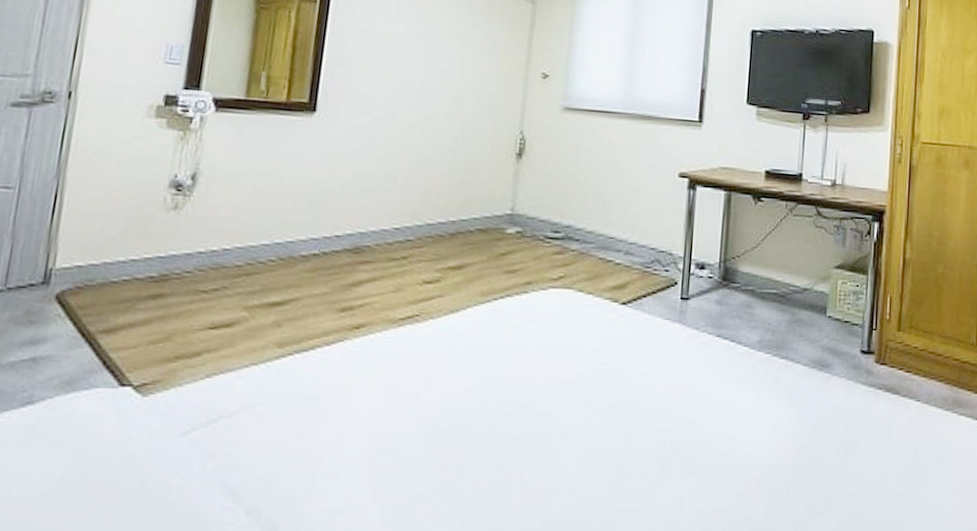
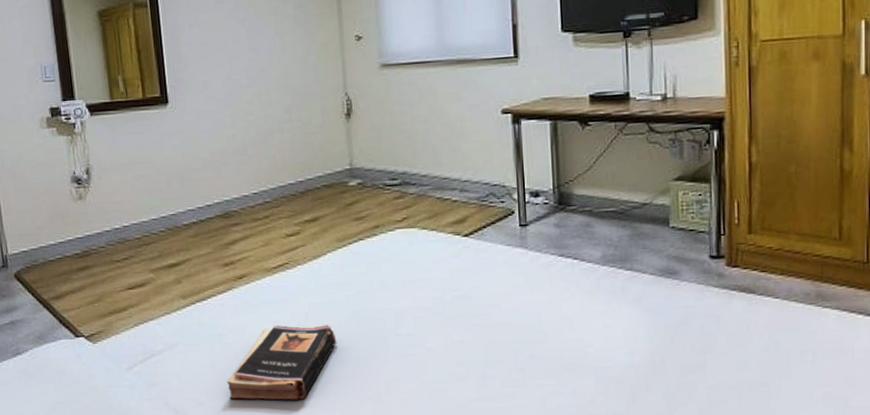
book: none [310,391,459,489] -> present [227,325,337,401]

